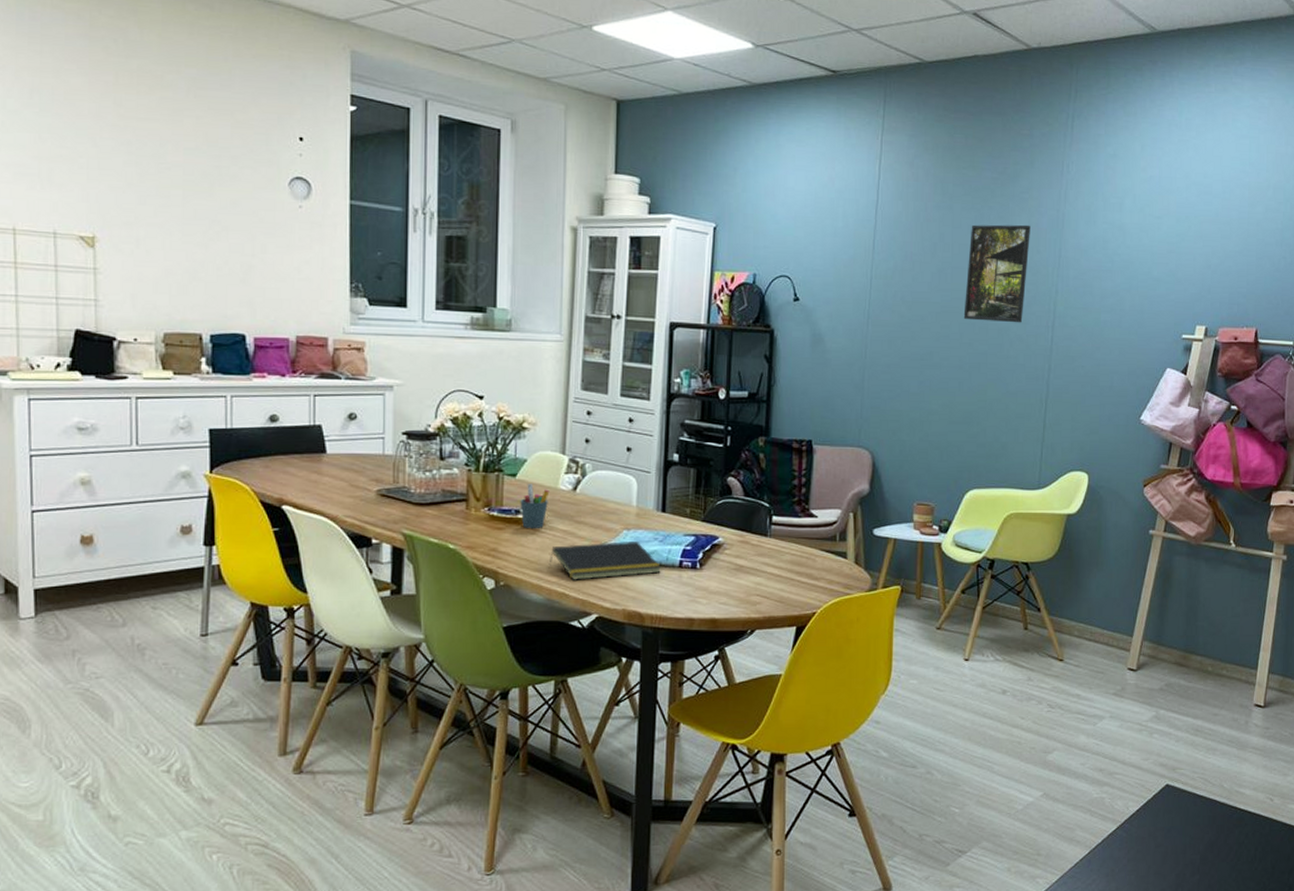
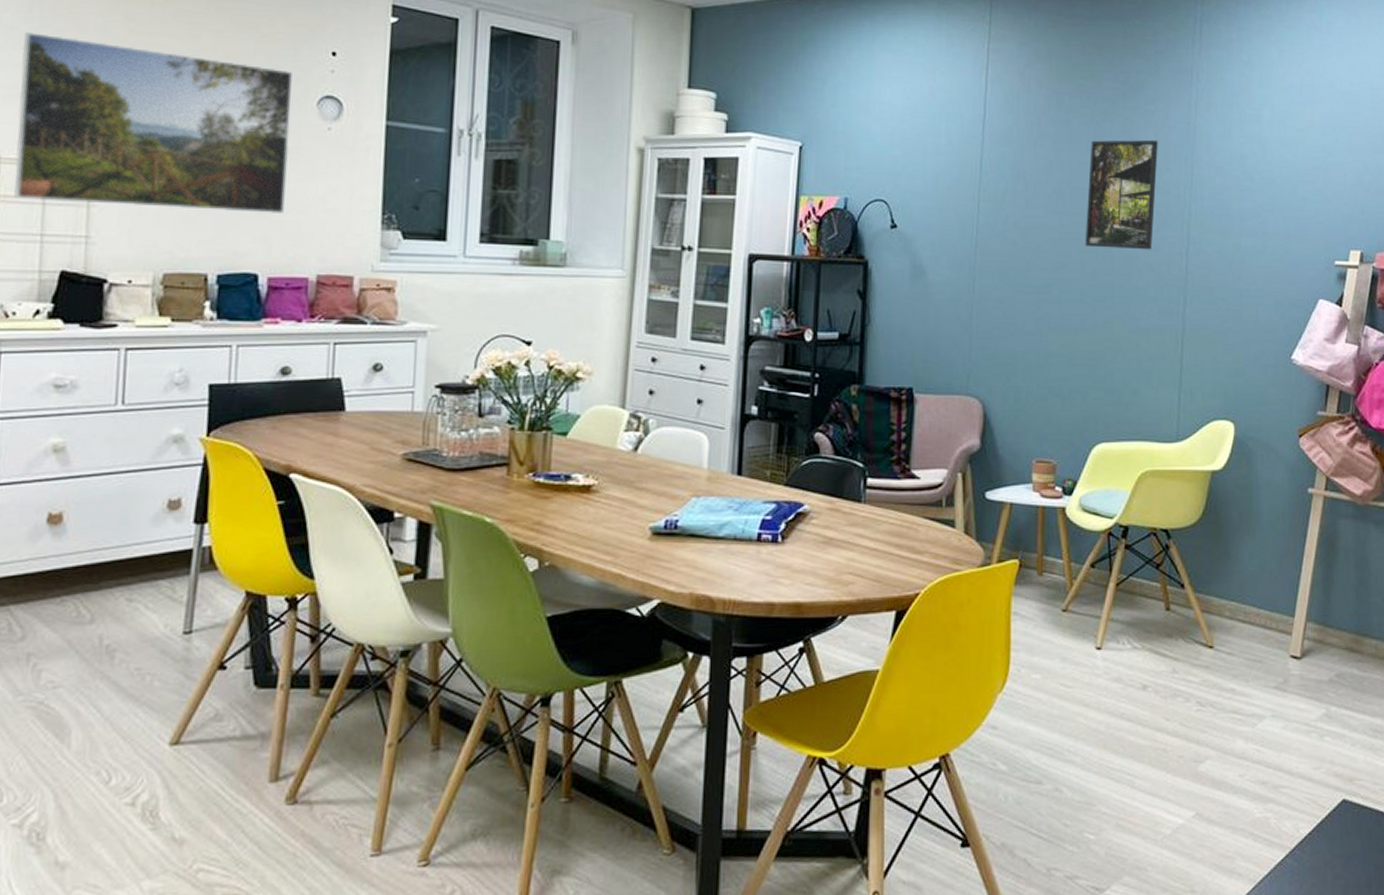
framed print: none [26,116,267,282] -> present [13,32,294,213]
pen holder: present [520,484,550,529] -> none [570,444,606,498]
notepad: present [548,540,662,582] -> none [603,509,737,560]

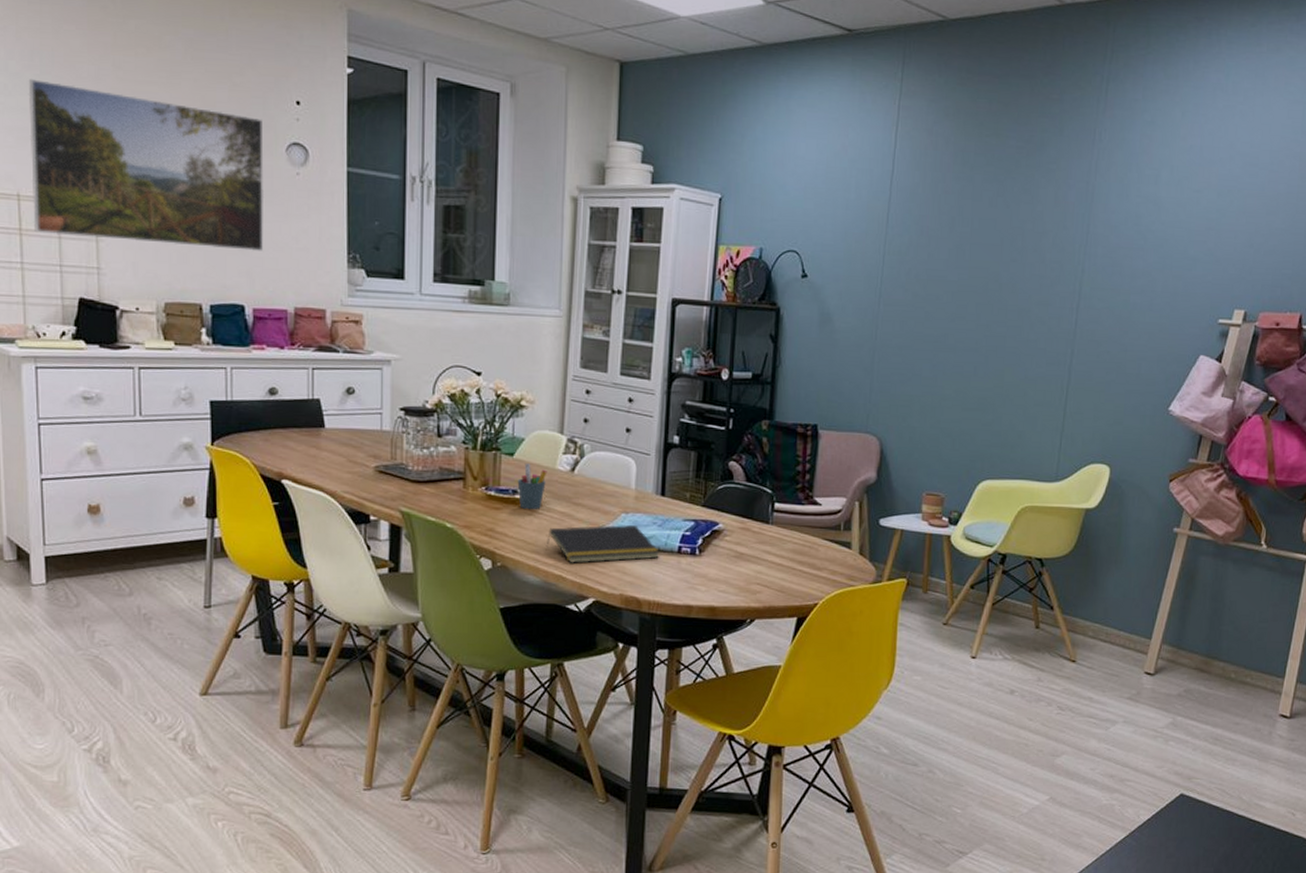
pen holder: none [570,444,606,498] -> present [517,463,547,510]
notepad: none [603,509,737,560] -> present [546,524,661,565]
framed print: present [1085,139,1158,250] -> none [981,197,1057,305]

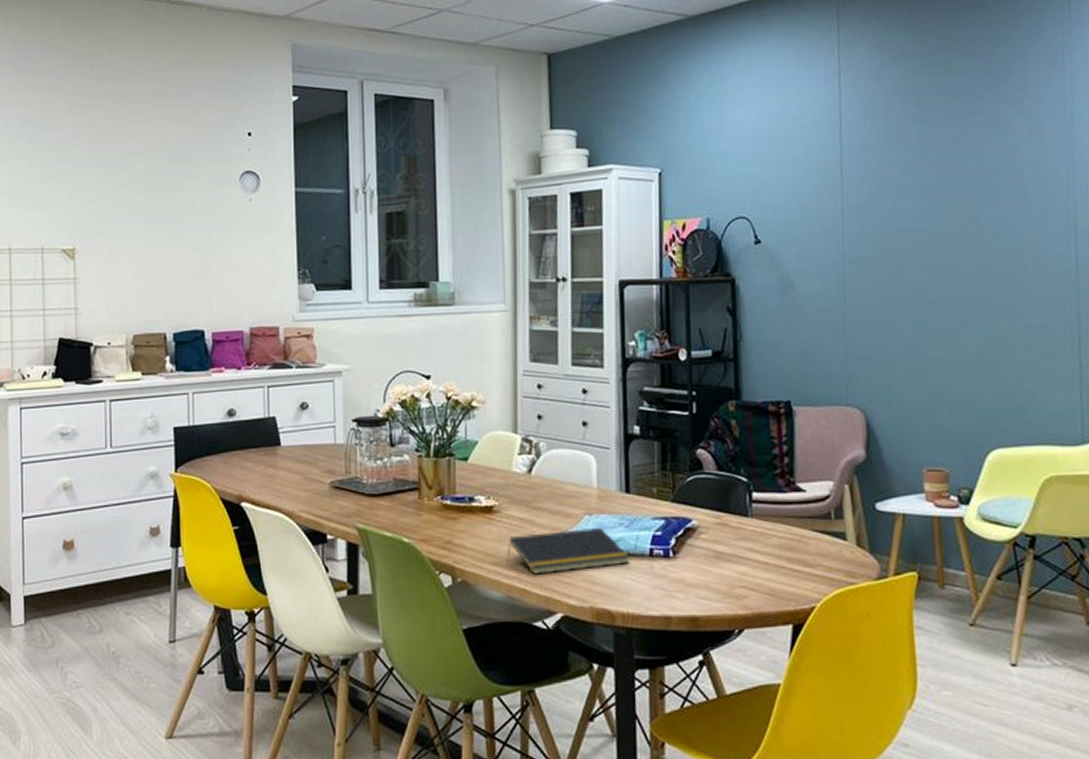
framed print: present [28,79,265,251] -> none [20,144,221,282]
pen holder: present [517,463,547,510] -> none [473,468,504,518]

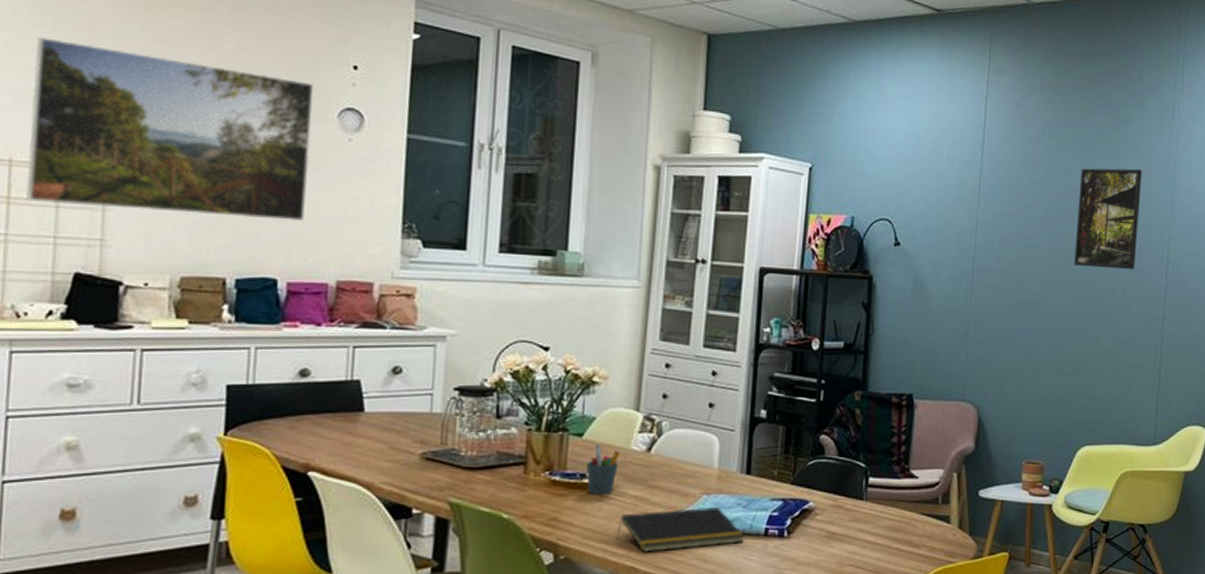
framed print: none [20,144,221,282] -> present [25,37,314,221]
pen holder: none [473,468,504,518] -> present [586,444,621,496]
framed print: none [956,128,1036,246] -> present [1074,168,1142,270]

